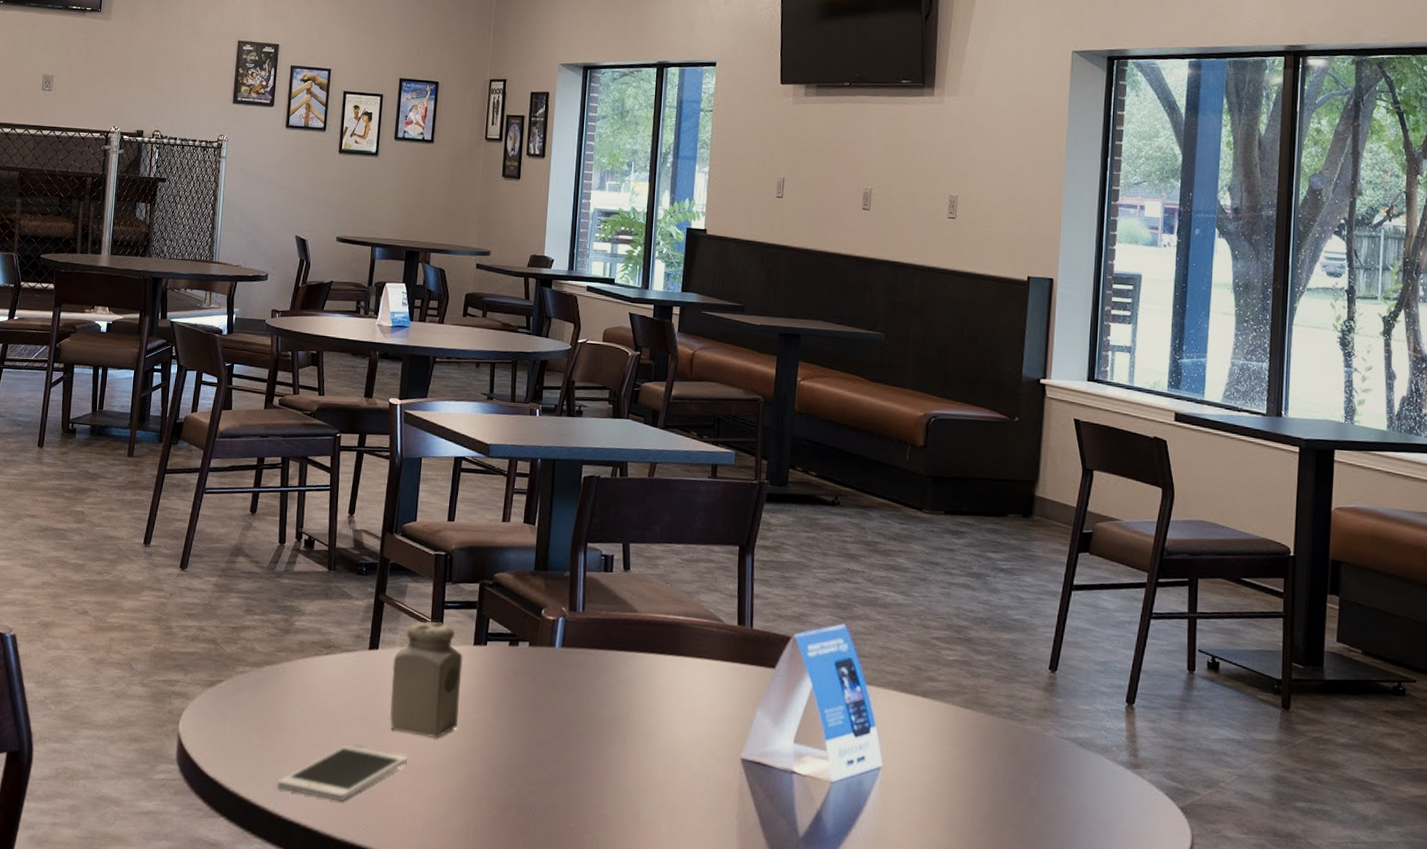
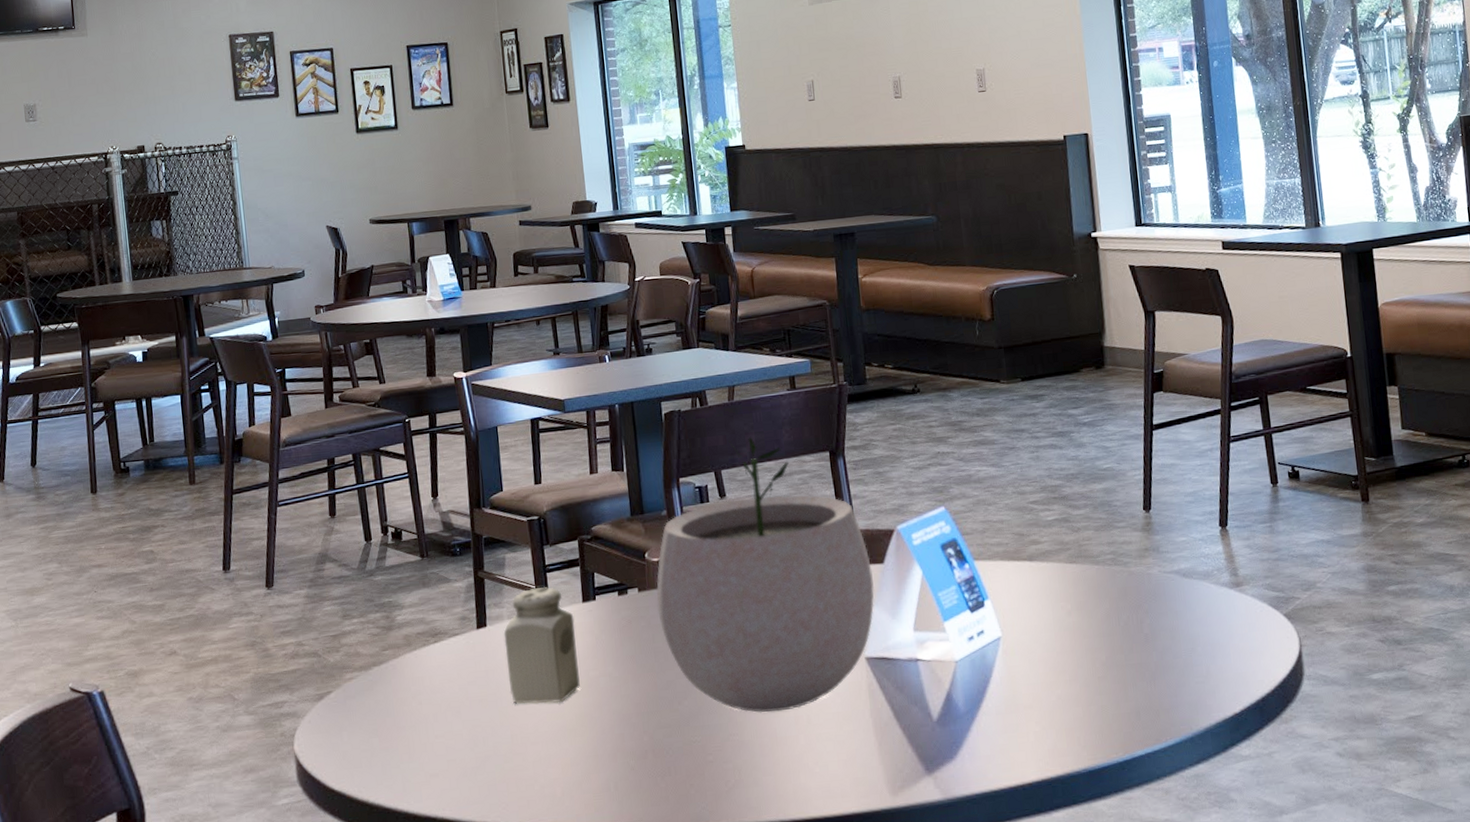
cell phone: present [277,744,407,801] -> none [406,726,535,787]
plant pot: none [544,515,762,795] -> present [656,436,874,713]

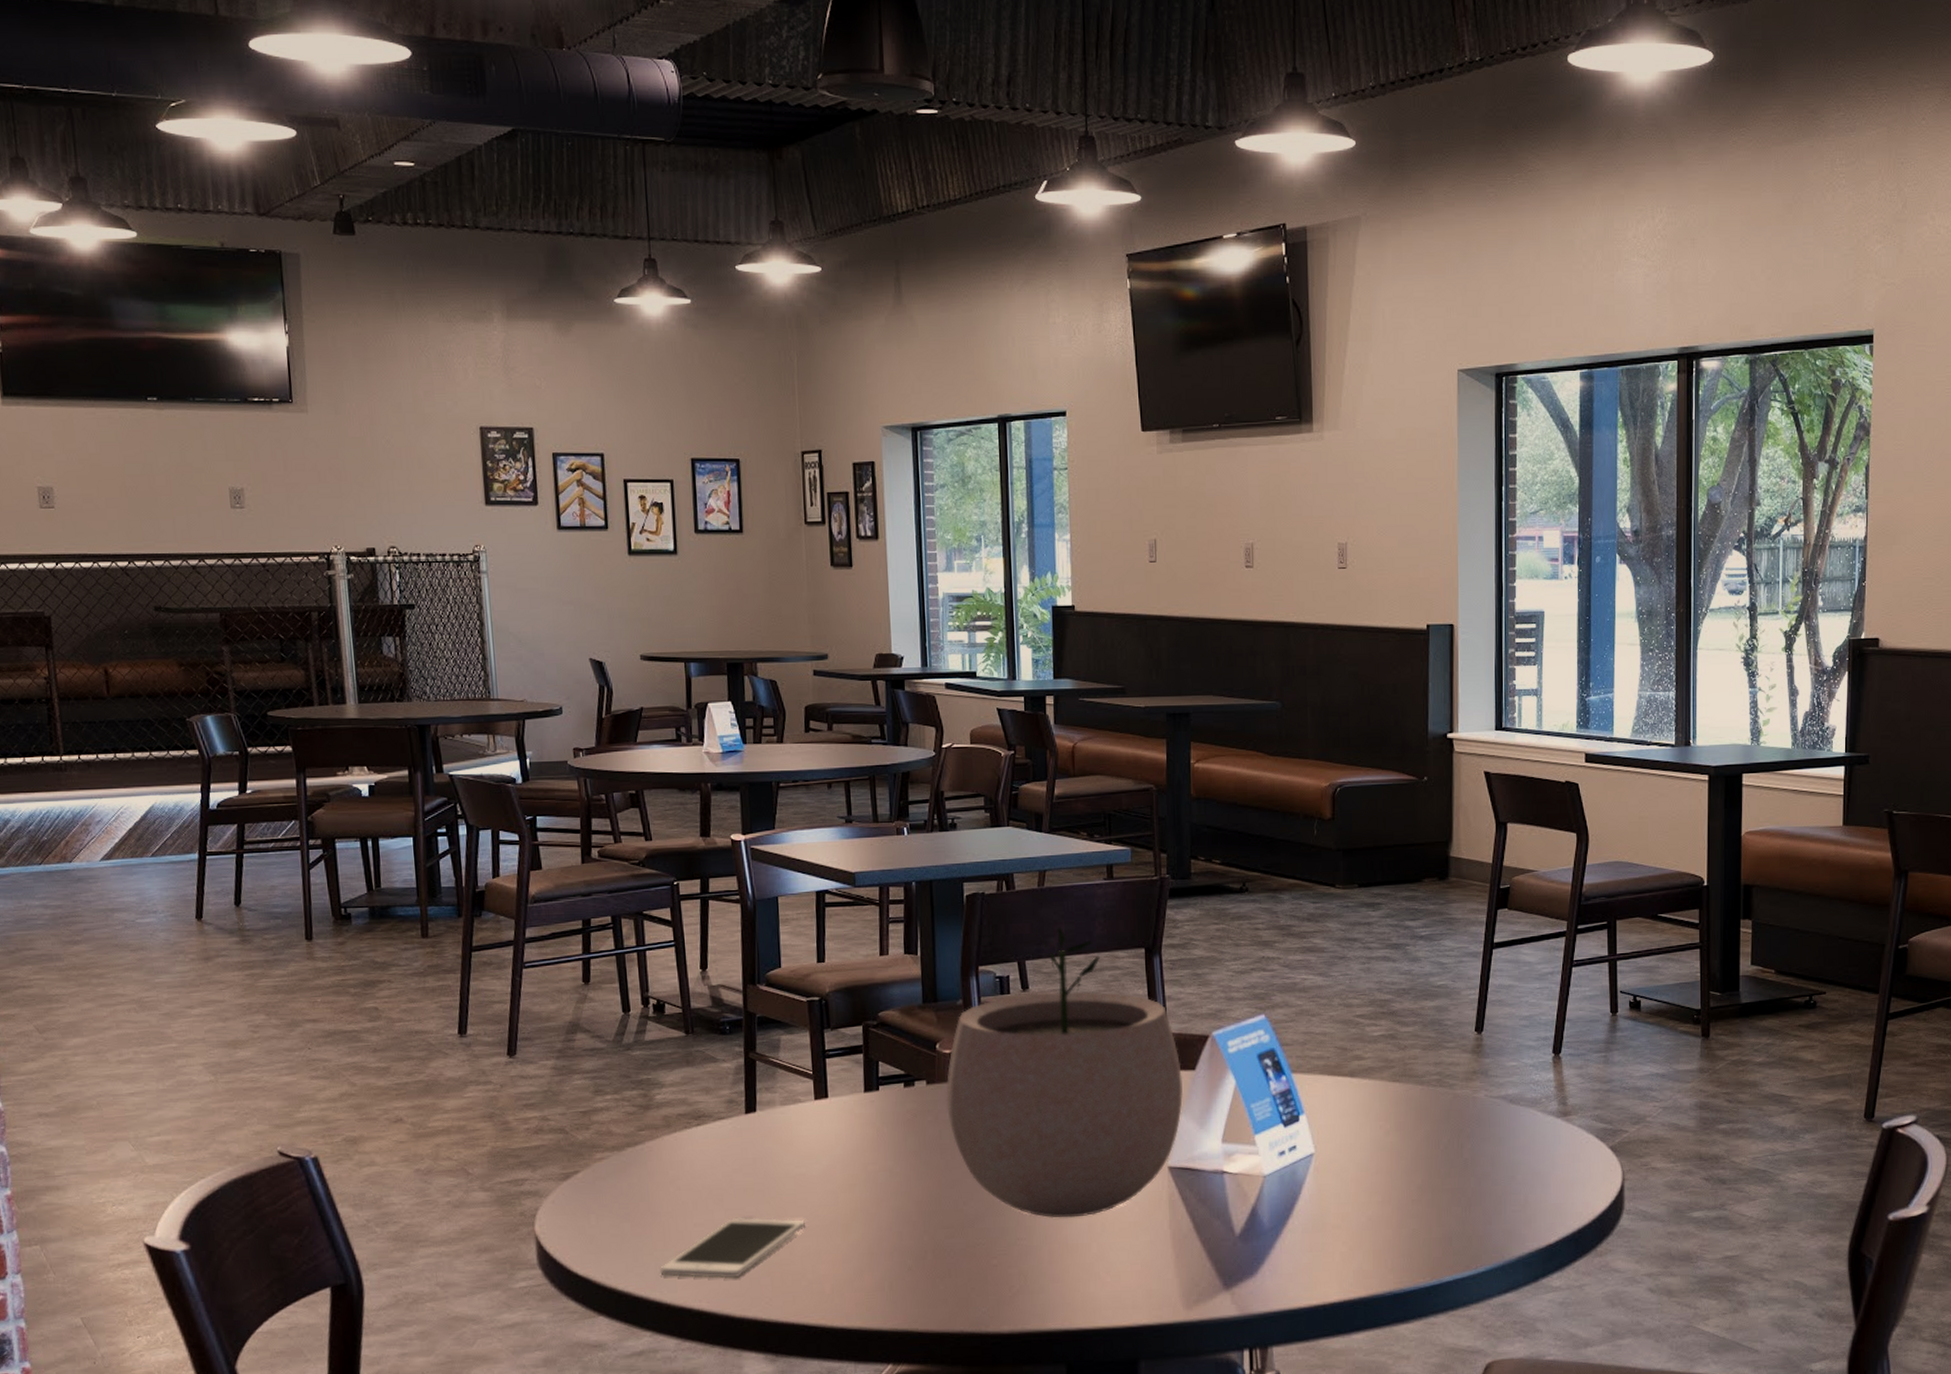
cell phone: none [406,726,535,787] -> present [660,1217,805,1279]
salt shaker: present [503,586,580,704] -> none [775,1072,857,1197]

